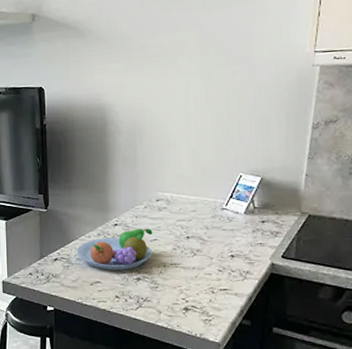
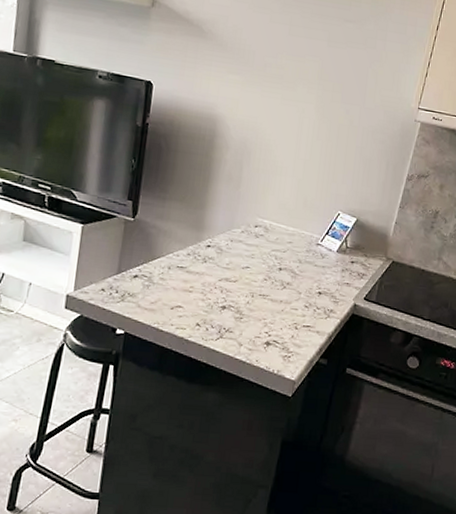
fruit bowl: present [76,228,153,270] -> none [160,253,246,297]

